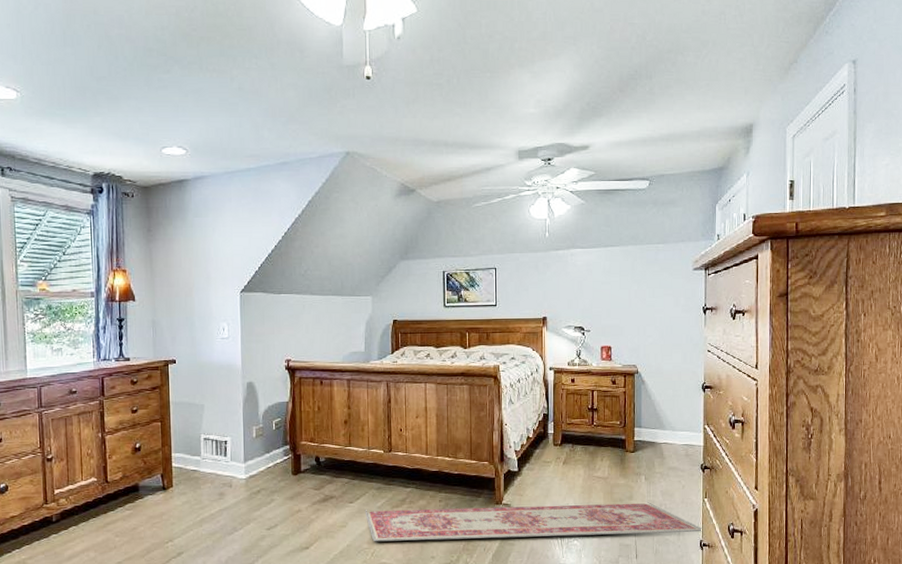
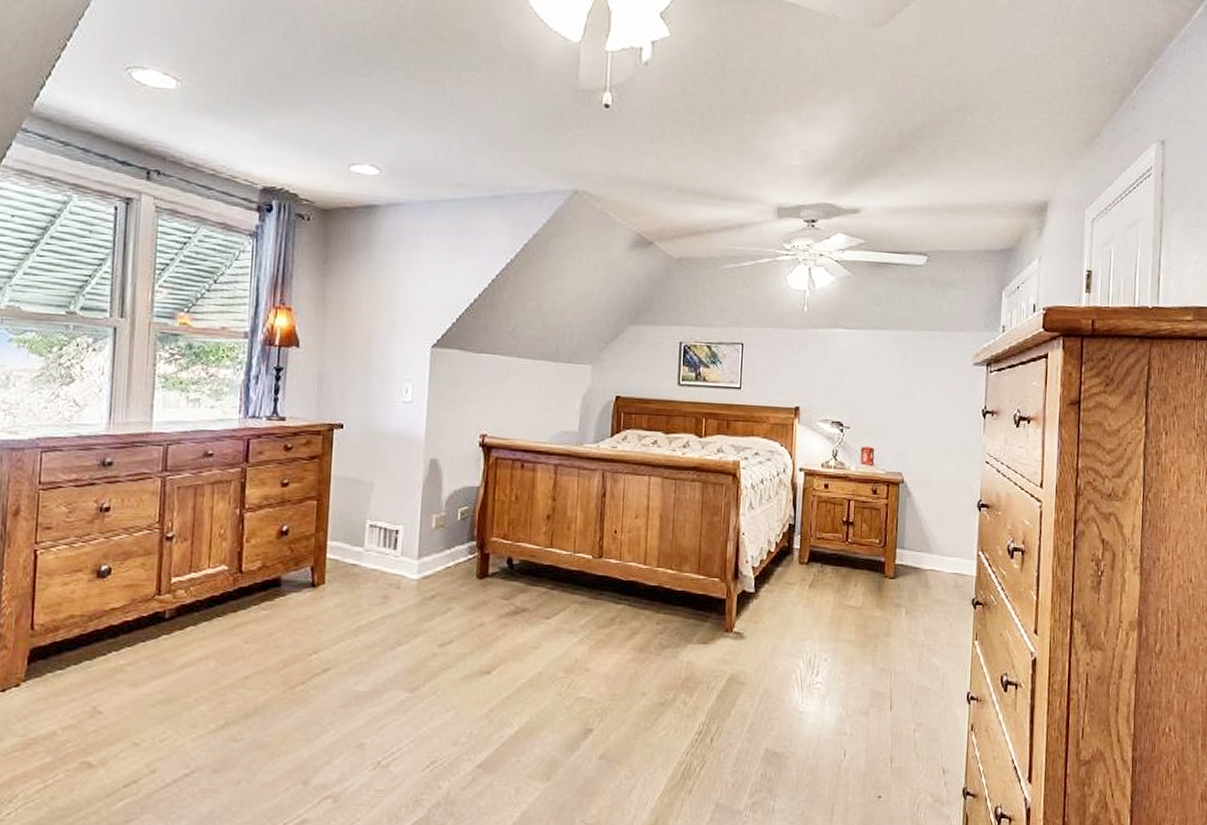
rug: present [365,501,703,542] -> none [563,627,972,682]

